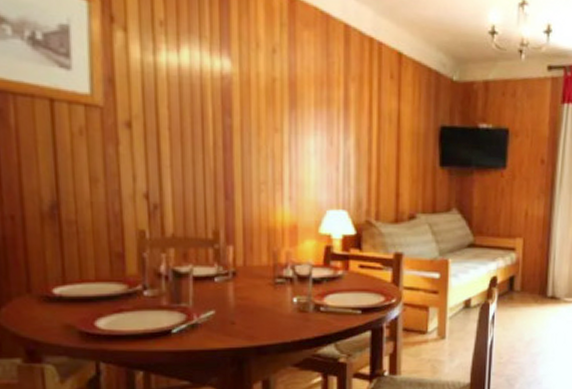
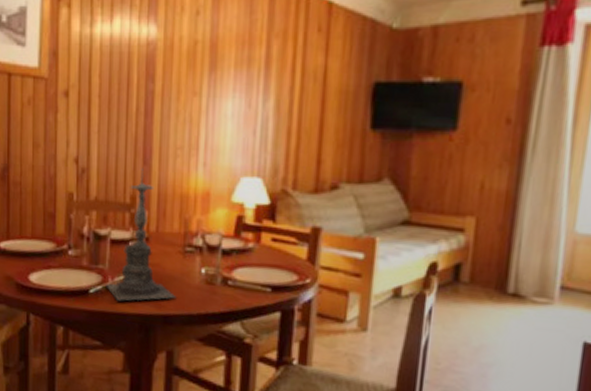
candle holder: none [190,203,269,338] -> present [106,168,176,301]

